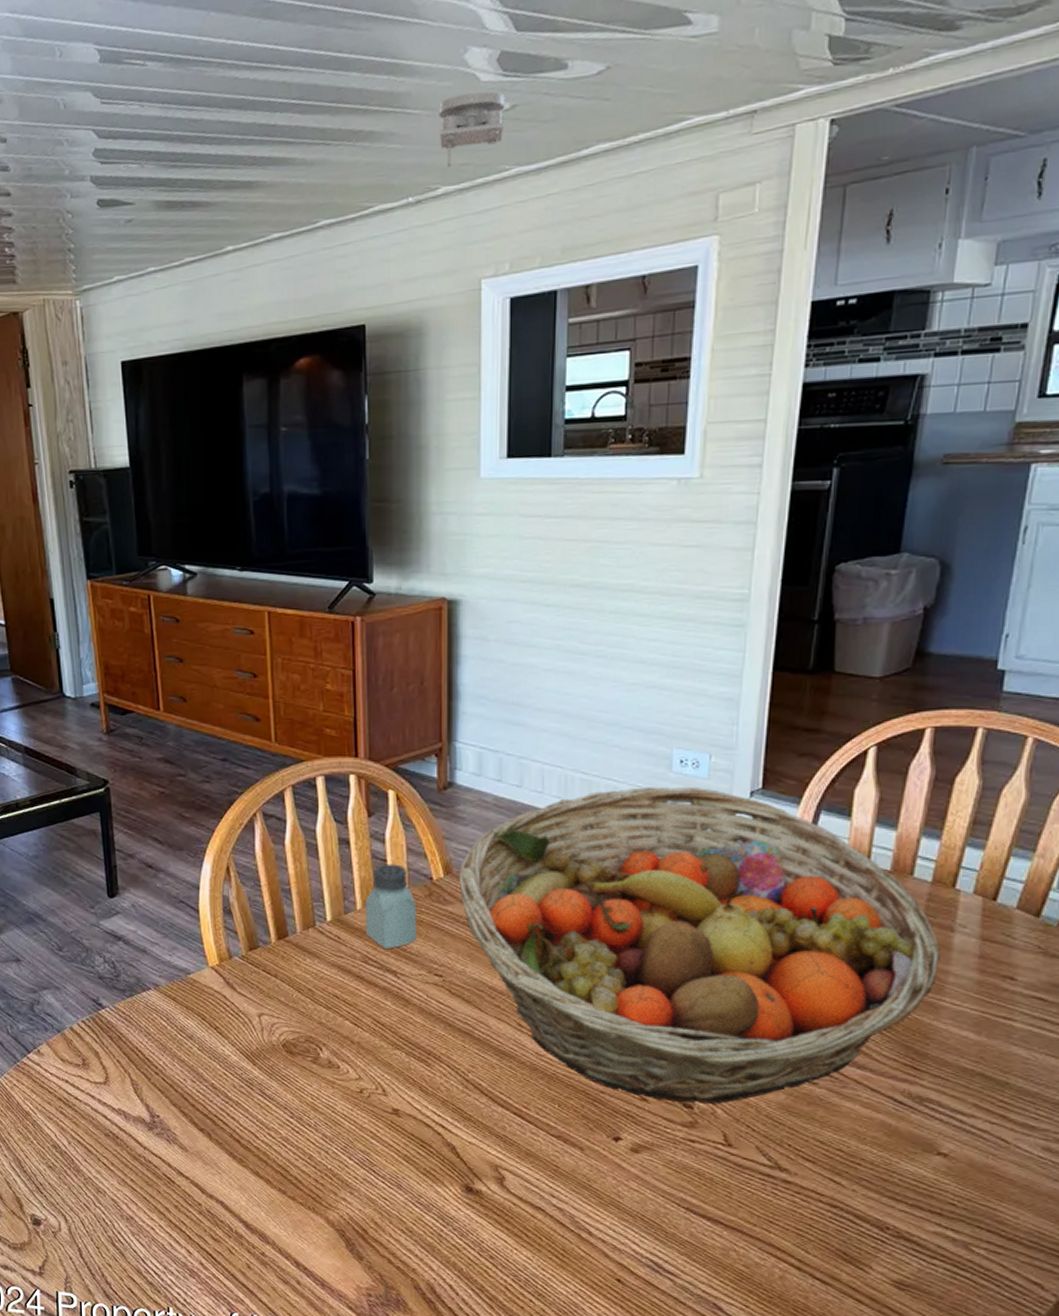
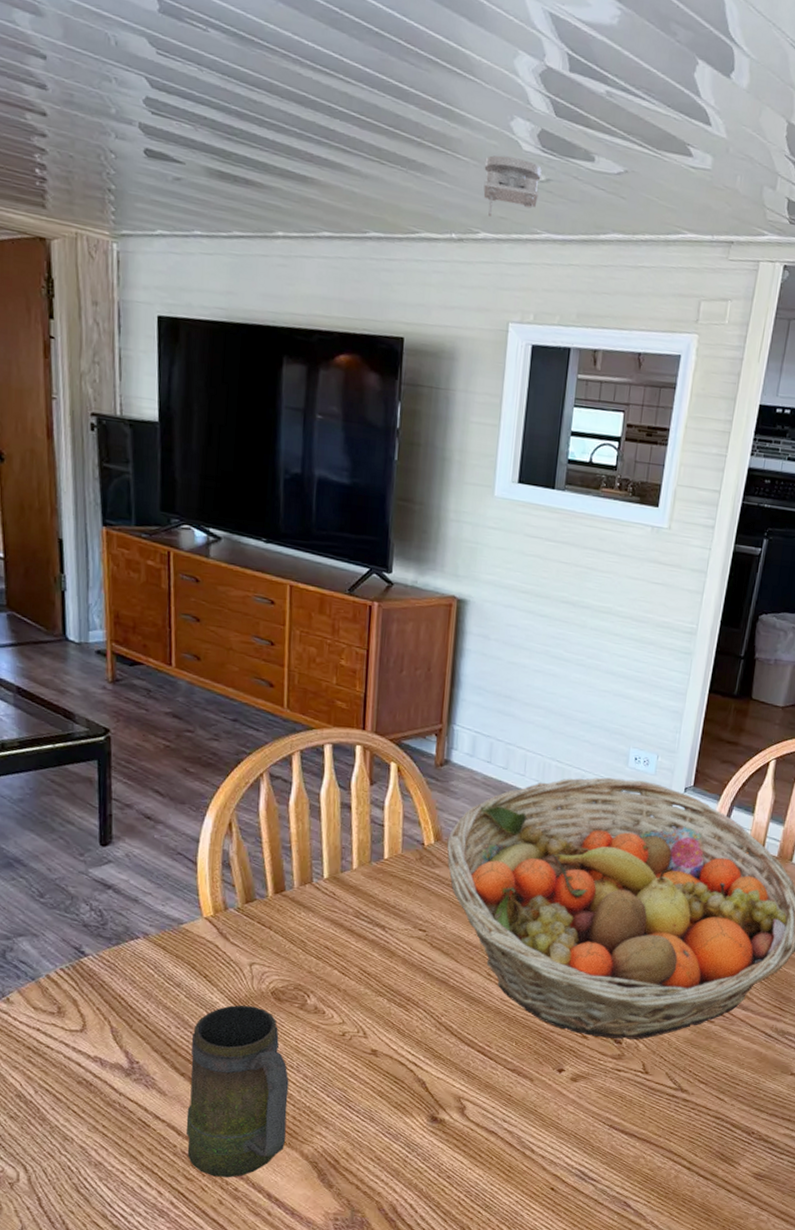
mug: none [207,1058,309,1241] -> present [186,1005,289,1178]
saltshaker: present [366,864,417,950] -> none [360,828,408,906]

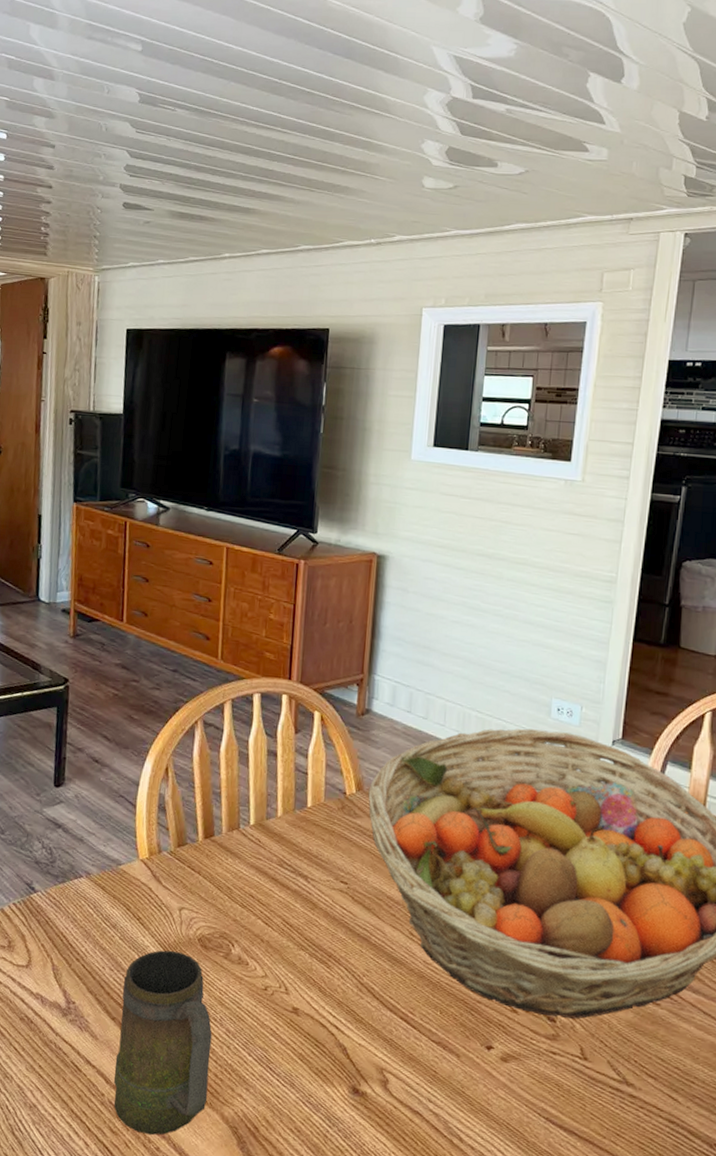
smoke detector: present [483,155,542,216] -> none [398,172,450,222]

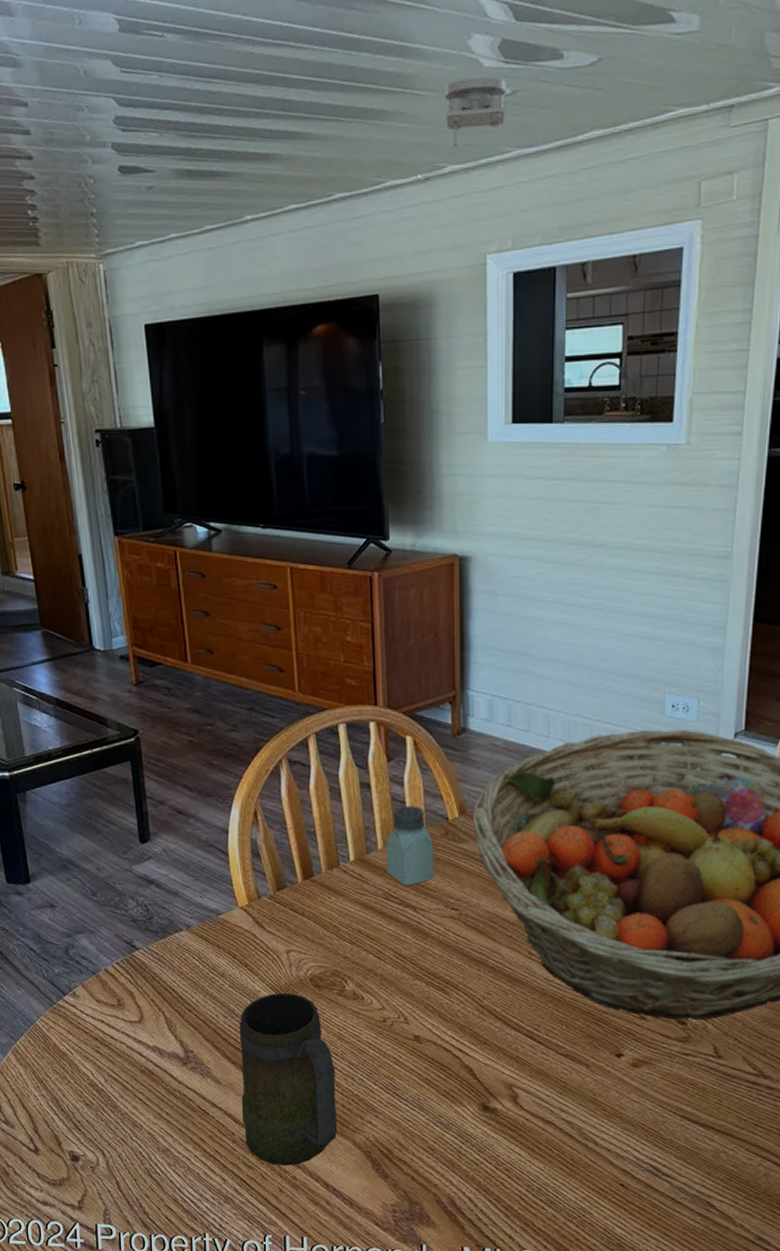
saltshaker: none [284,776,330,855] -> present [387,806,434,886]
smoke detector: none [398,172,450,222] -> present [445,77,506,147]

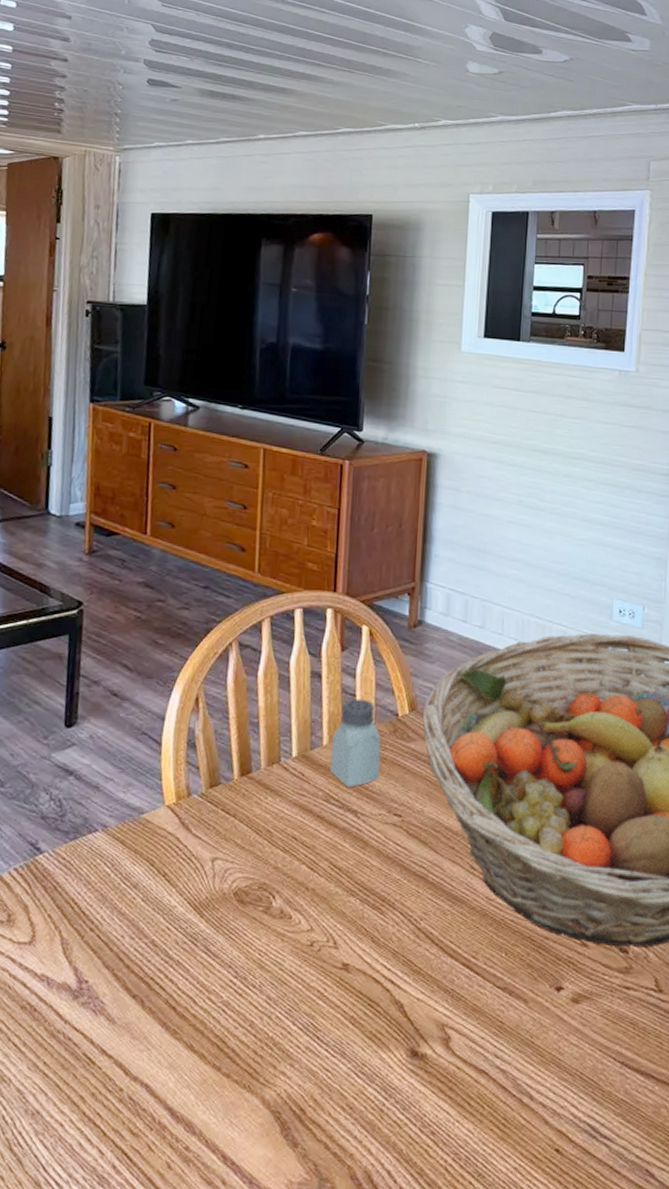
mug: present [239,992,337,1166] -> none [134,909,251,1133]
smoke detector: present [445,77,506,147] -> none [442,56,495,106]

